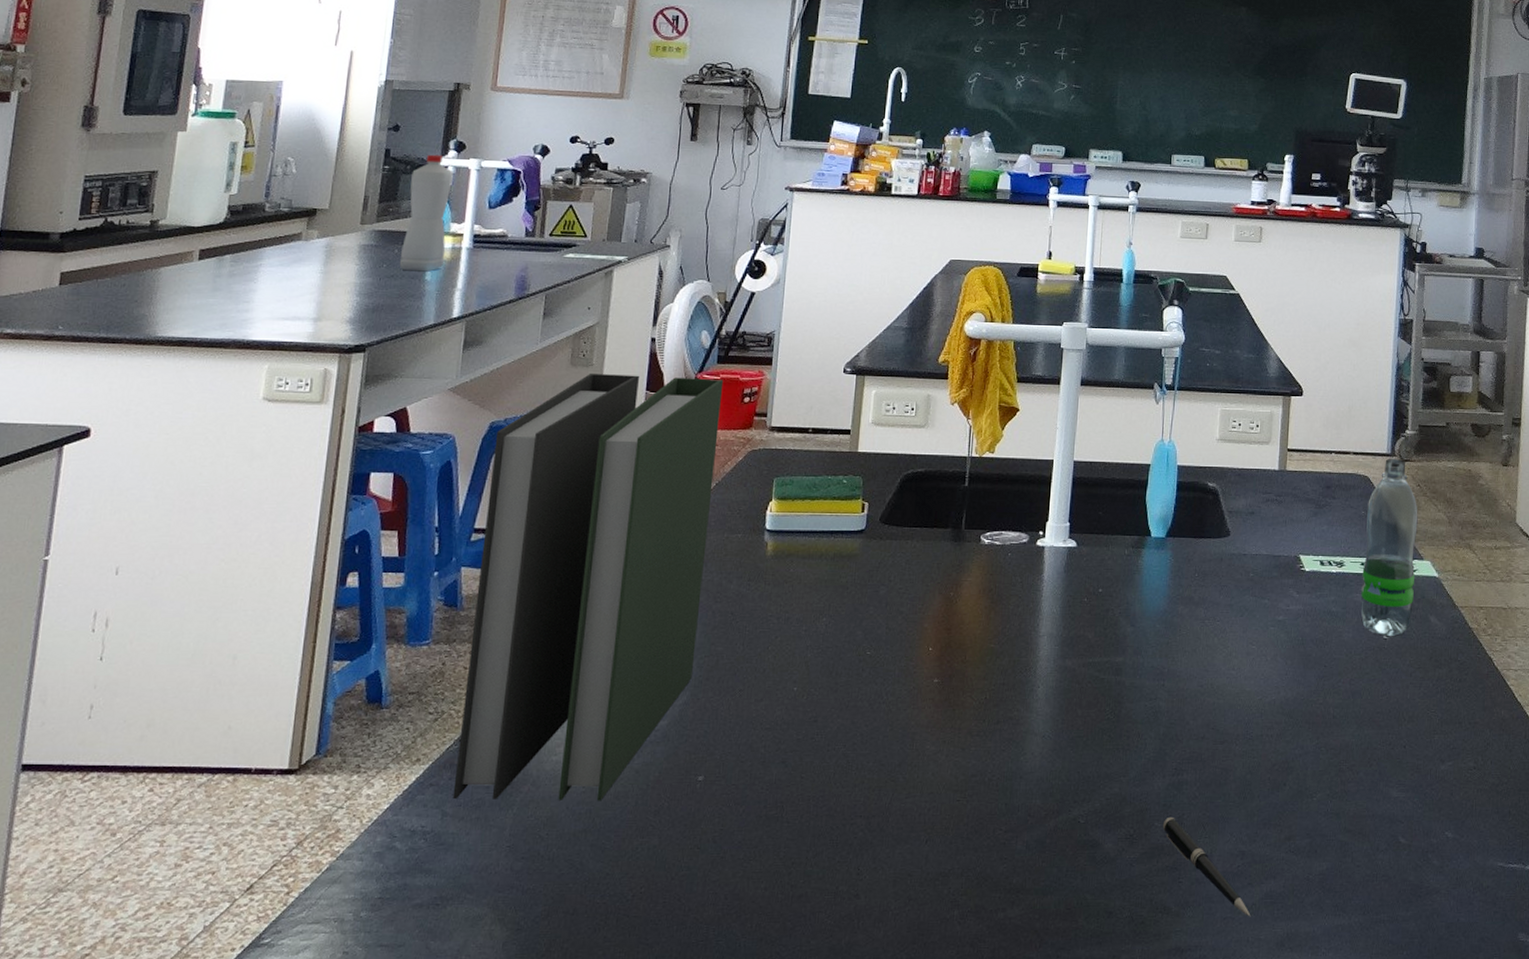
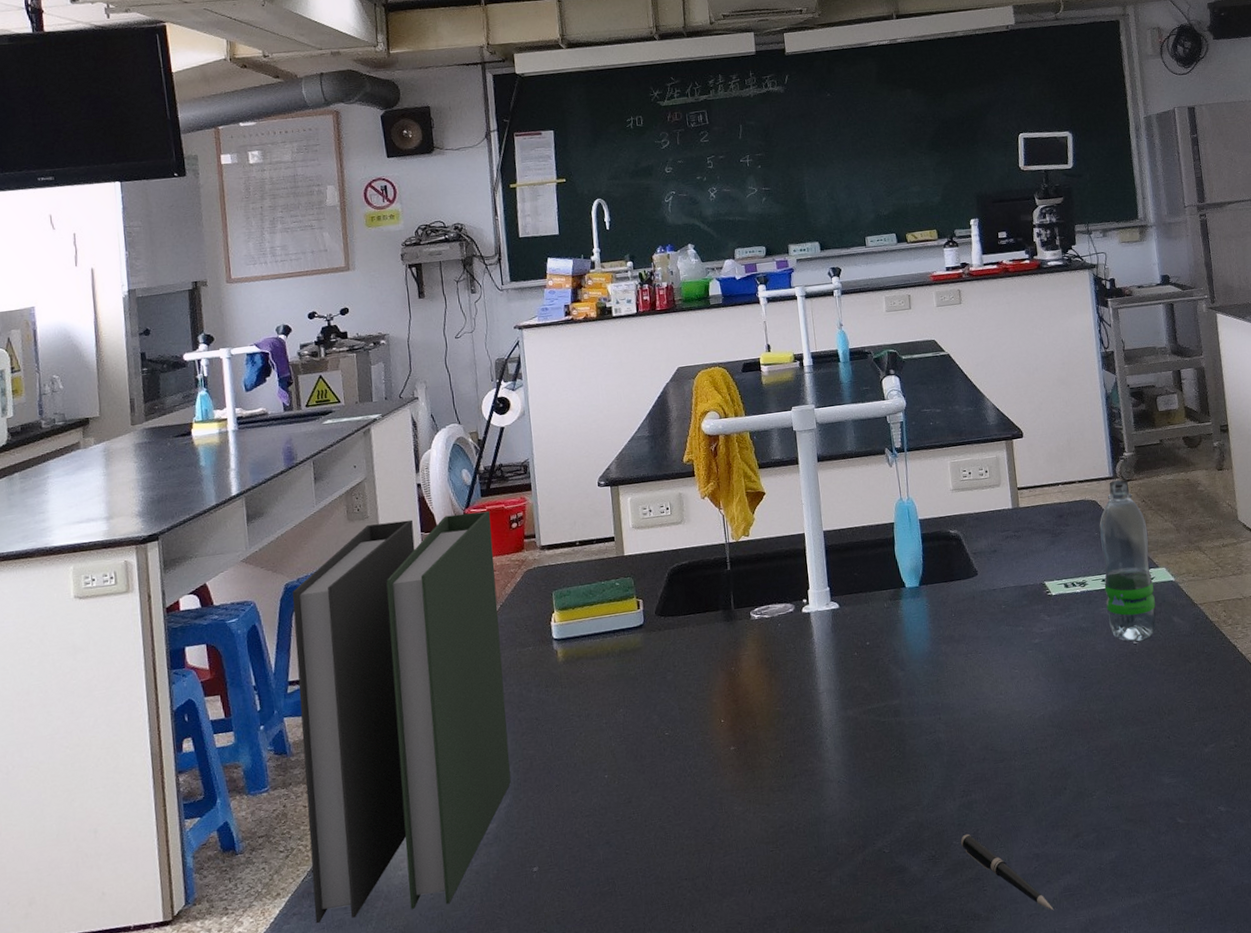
bottle: present [399,154,453,272] -> none [169,349,215,461]

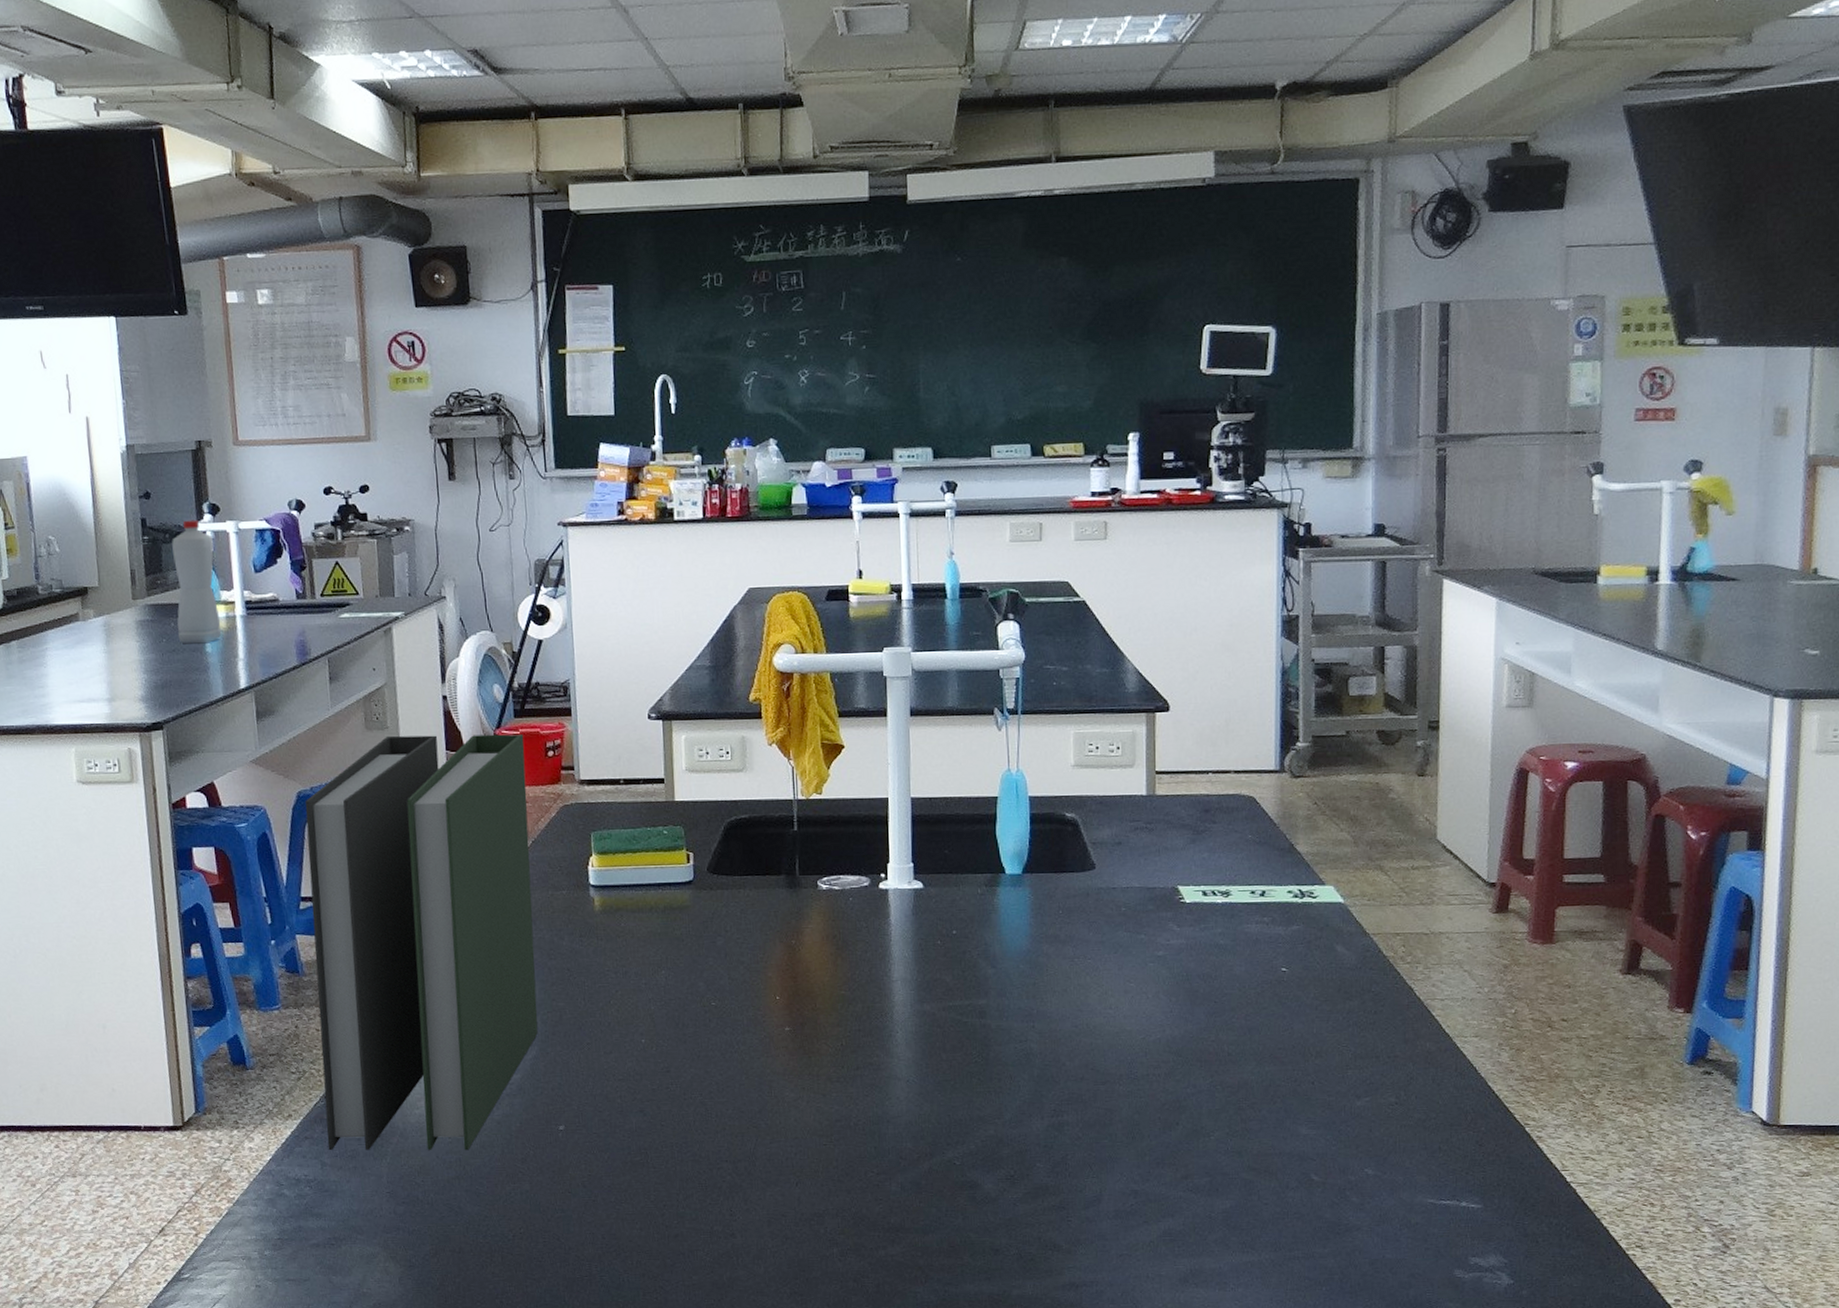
bottle: none [169,349,215,461] -> present [172,519,222,644]
pen: present [960,833,1054,911] -> none [1045,1157,1149,1254]
bottle: present [1099,480,1157,642] -> none [1253,775,1316,968]

